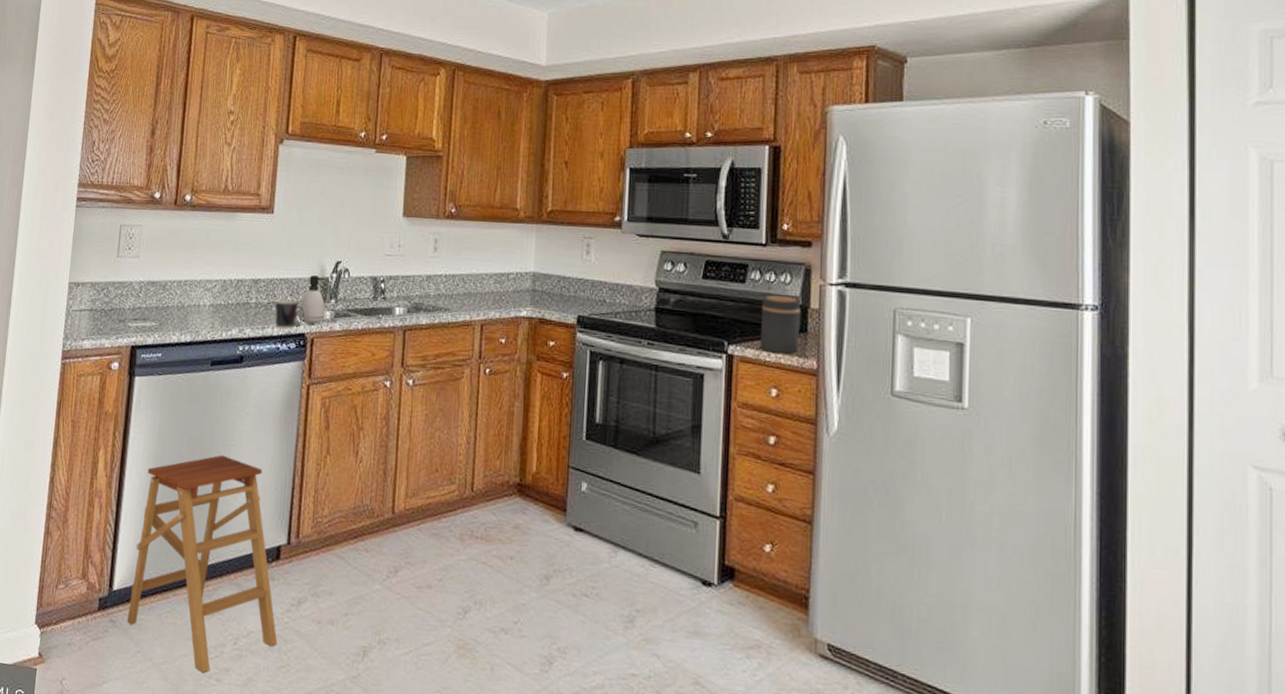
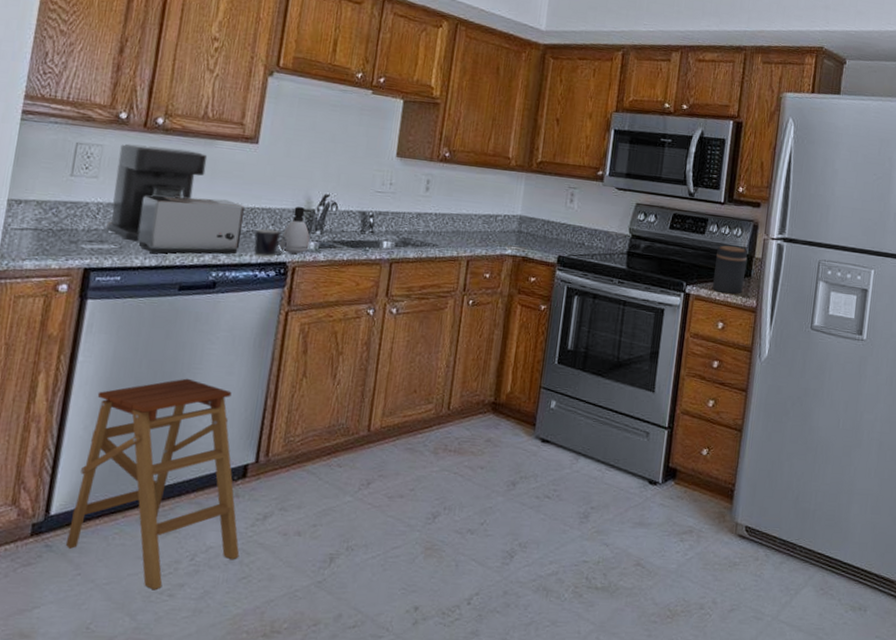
coffee maker: none [147,222,230,318] -> present [105,143,208,242]
toaster: none [174,271,264,330] -> present [137,195,244,255]

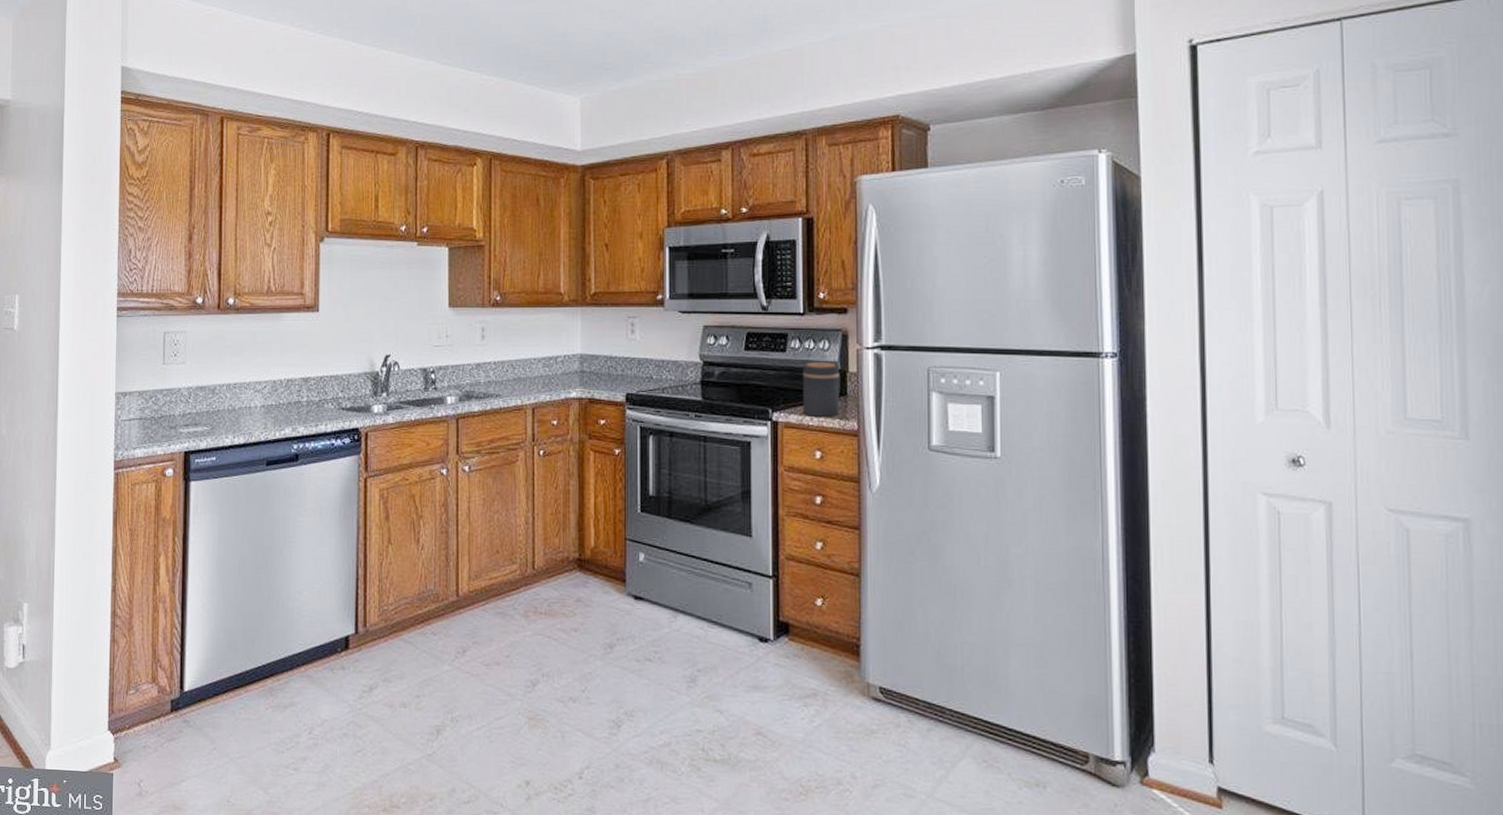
step ladder: present [65,378,240,590] -> none [200,552,352,764]
coffee maker: present [105,143,208,242] -> none [197,326,276,422]
toaster: present [137,195,244,255] -> none [225,371,315,432]
mug: present [253,228,287,259] -> none [326,396,357,427]
soap dispenser: present [279,207,312,254] -> none [350,371,378,418]

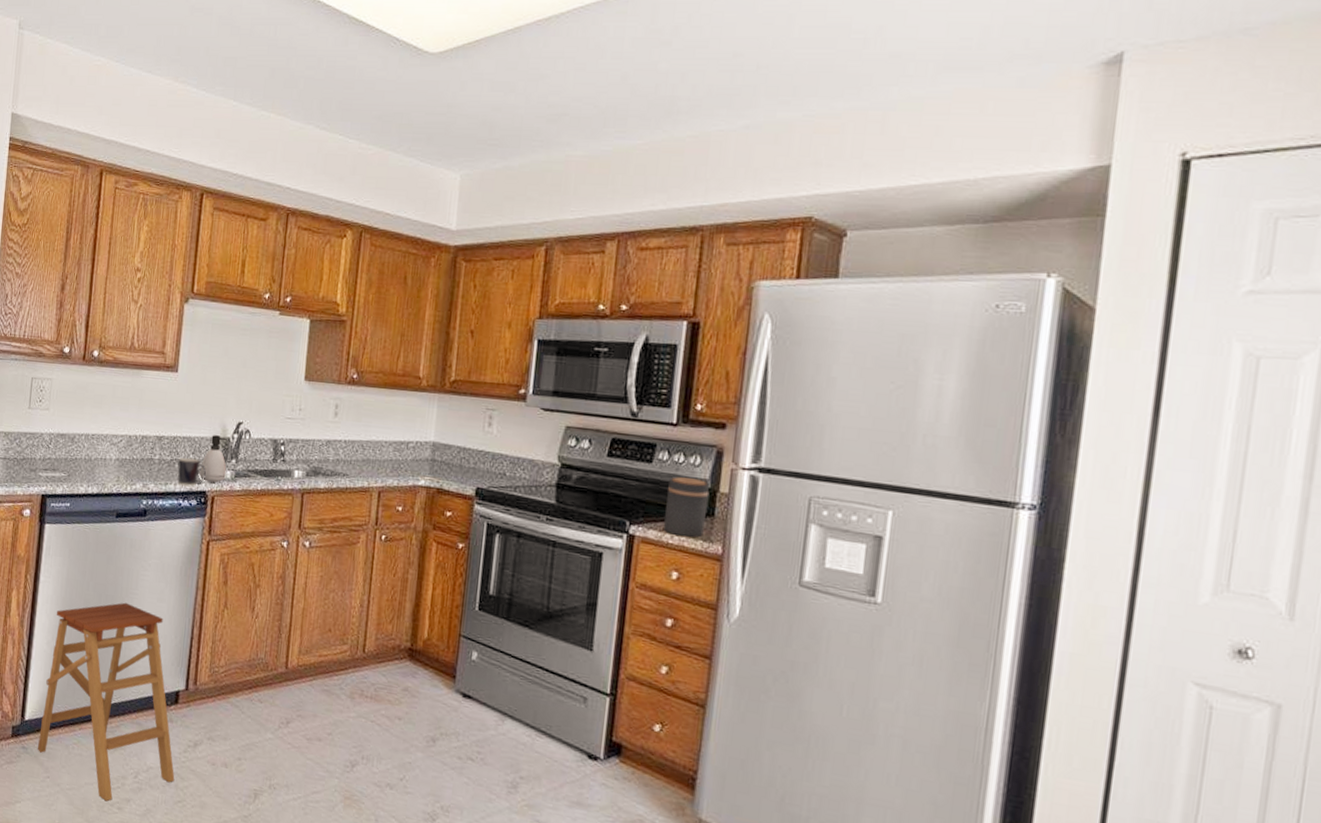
step ladder: none [200,552,352,764] -> present [37,602,175,802]
mug: none [326,396,357,427] -> present [177,457,206,487]
soap dispenser: none [350,371,378,418] -> present [199,435,227,483]

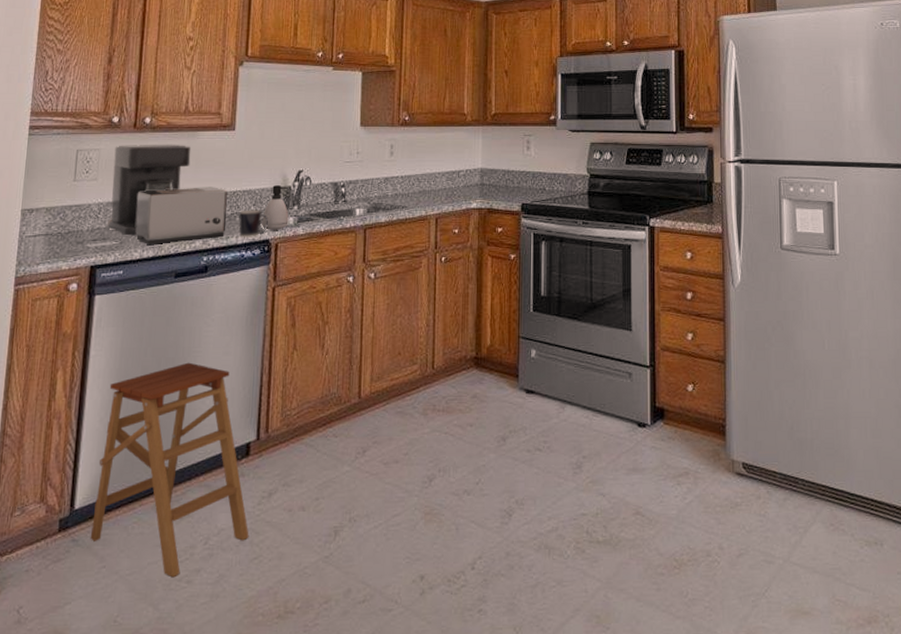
coffee maker: none [56,376,136,470] -> present [106,144,191,236]
toaster: none [81,425,168,484] -> present [135,187,228,246]
cylinder: present [664,477,710,538] -> none [676,174,707,222]

